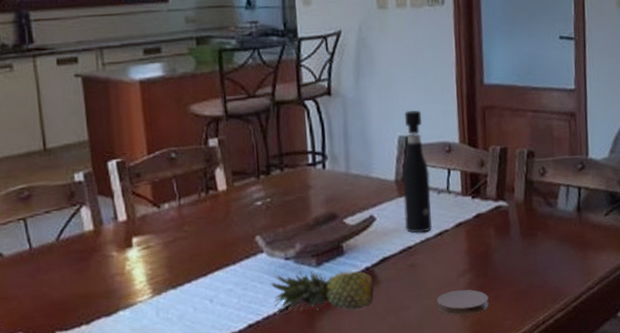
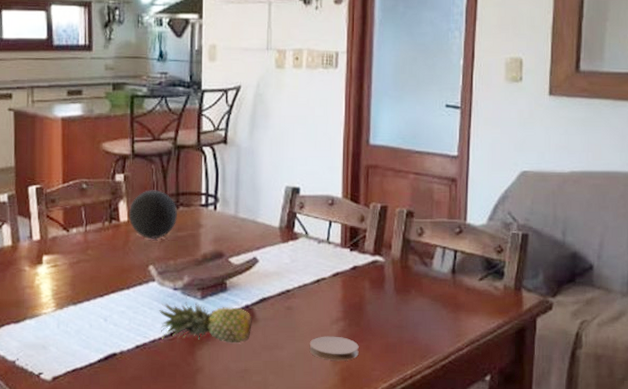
decorative ball: none [227,152,284,207] -> present [128,190,178,239]
pepper grinder: present [402,110,432,233] -> none [285,163,312,278]

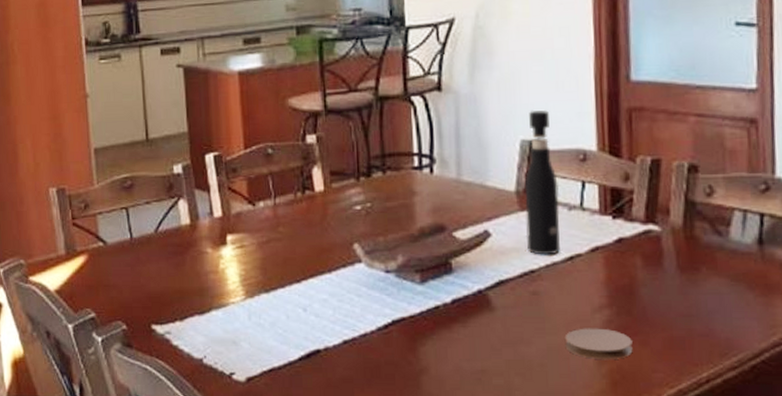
decorative ball: present [128,190,178,239] -> none [324,152,386,211]
fruit: present [159,301,252,344] -> none [369,285,488,338]
pepper grinder: none [285,163,312,278] -> present [524,110,560,255]

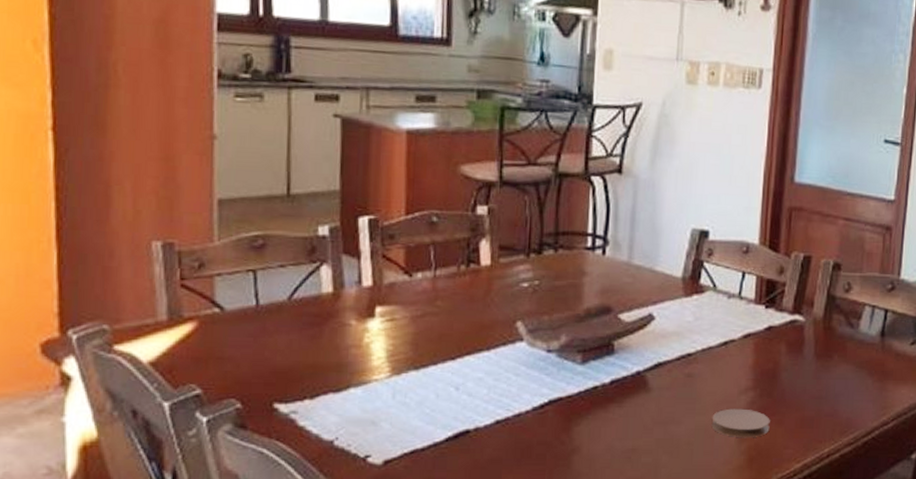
pepper grinder: present [524,110,560,255] -> none [687,201,722,340]

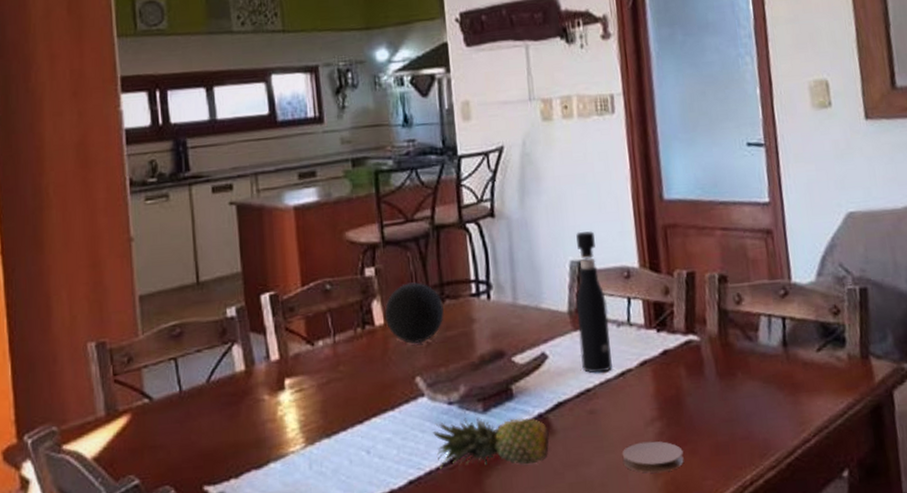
decorative ball: none [492,227,557,288] -> present [384,282,445,344]
fruit: none [527,365,644,418] -> present [433,416,549,470]
pepper grinder: none [687,201,722,340] -> present [576,231,612,373]

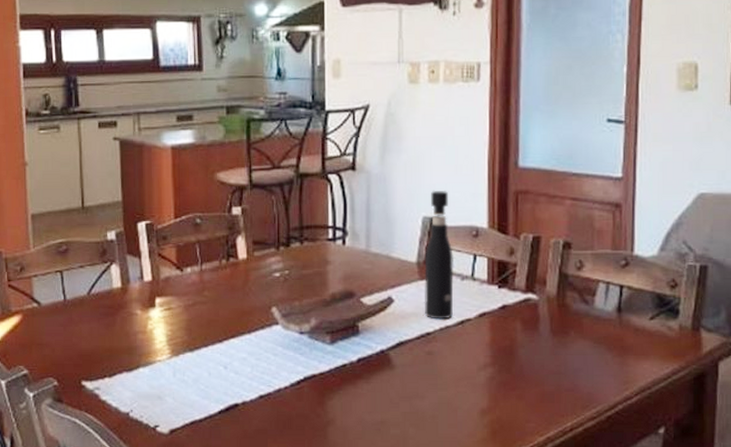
decorative ball: present [384,282,445,344] -> none [247,223,303,278]
fruit: present [433,416,549,470] -> none [284,346,388,393]
coaster: present [622,441,684,473] -> none [454,384,511,412]

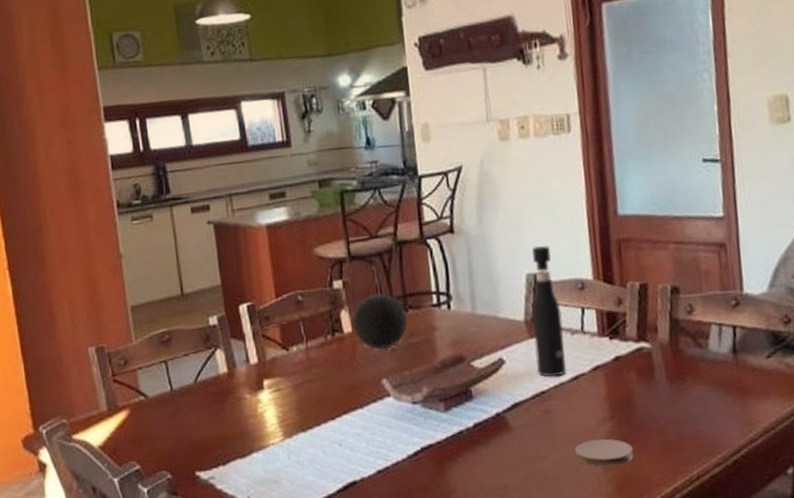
decorative ball: none [247,223,303,278] -> present [352,293,408,349]
coaster: none [454,384,511,412] -> present [574,438,634,468]

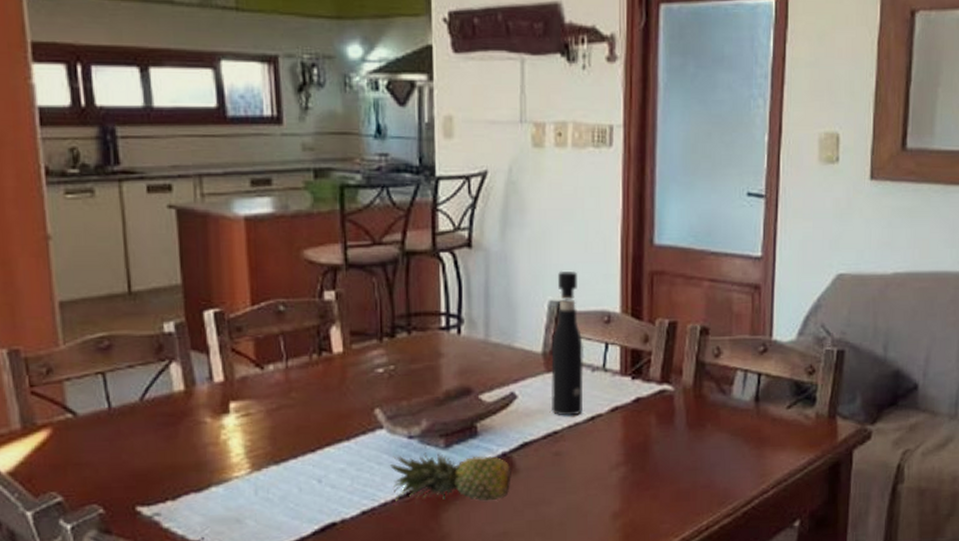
decorative ball: present [352,293,408,349] -> none [344,310,411,374]
fruit: none [399,415,507,461] -> present [390,451,511,502]
coaster: present [574,438,634,468] -> none [583,484,644,515]

